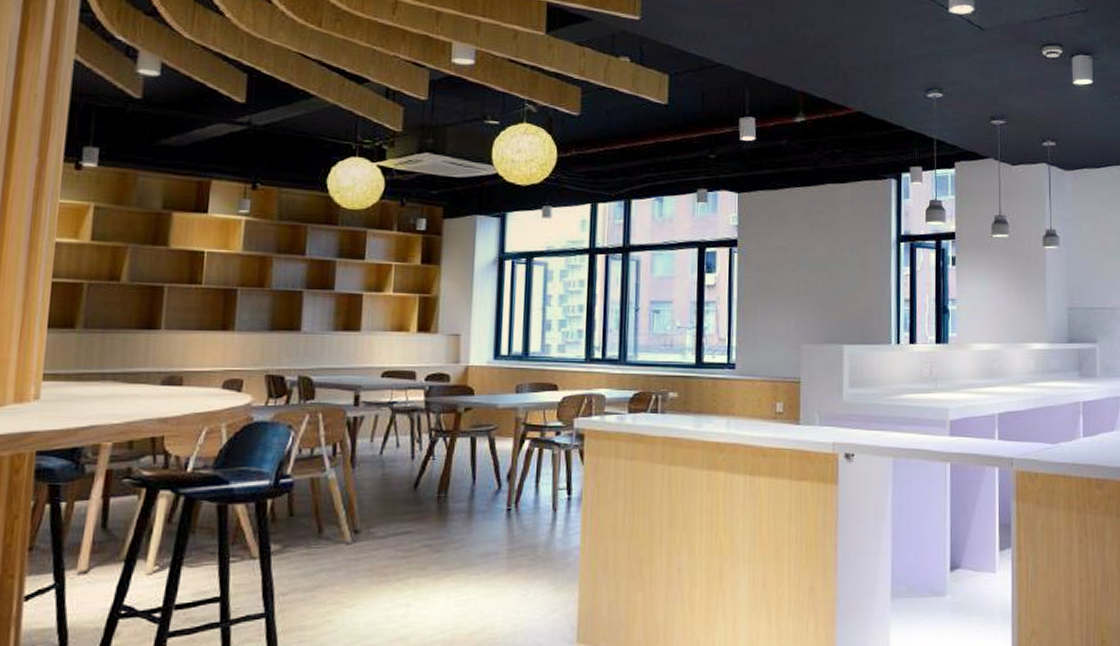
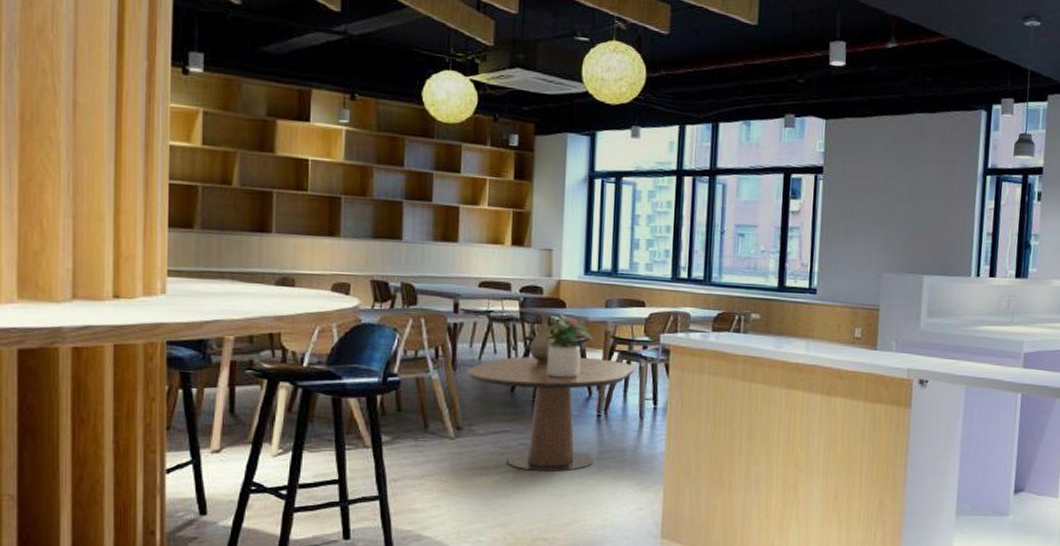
dining table: none [366,448,548,575] -> present [466,356,635,472]
vase: none [435,403,462,456] -> present [529,315,555,363]
potted plant: none [450,402,503,470] -> present [543,314,593,378]

